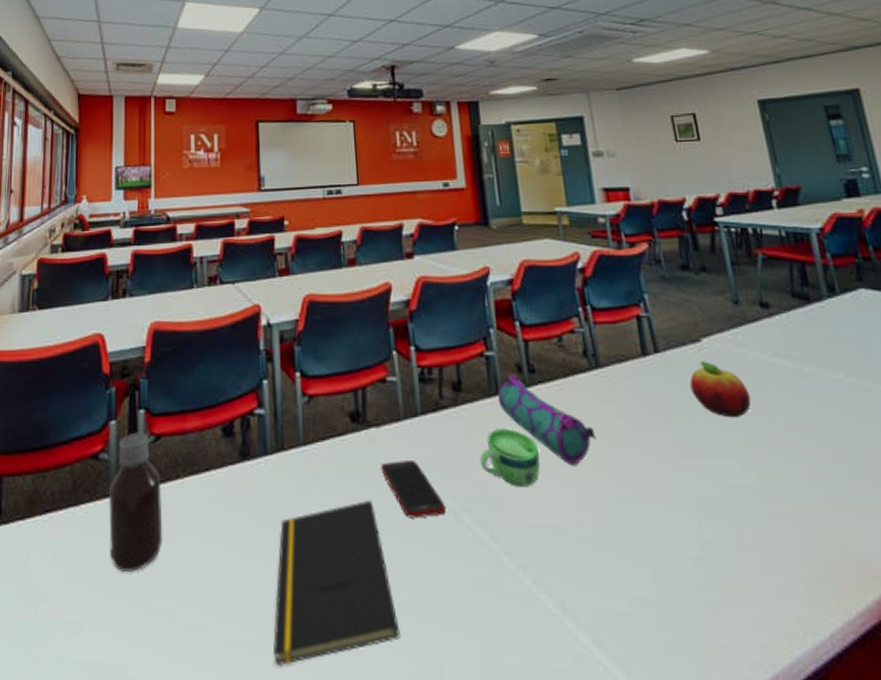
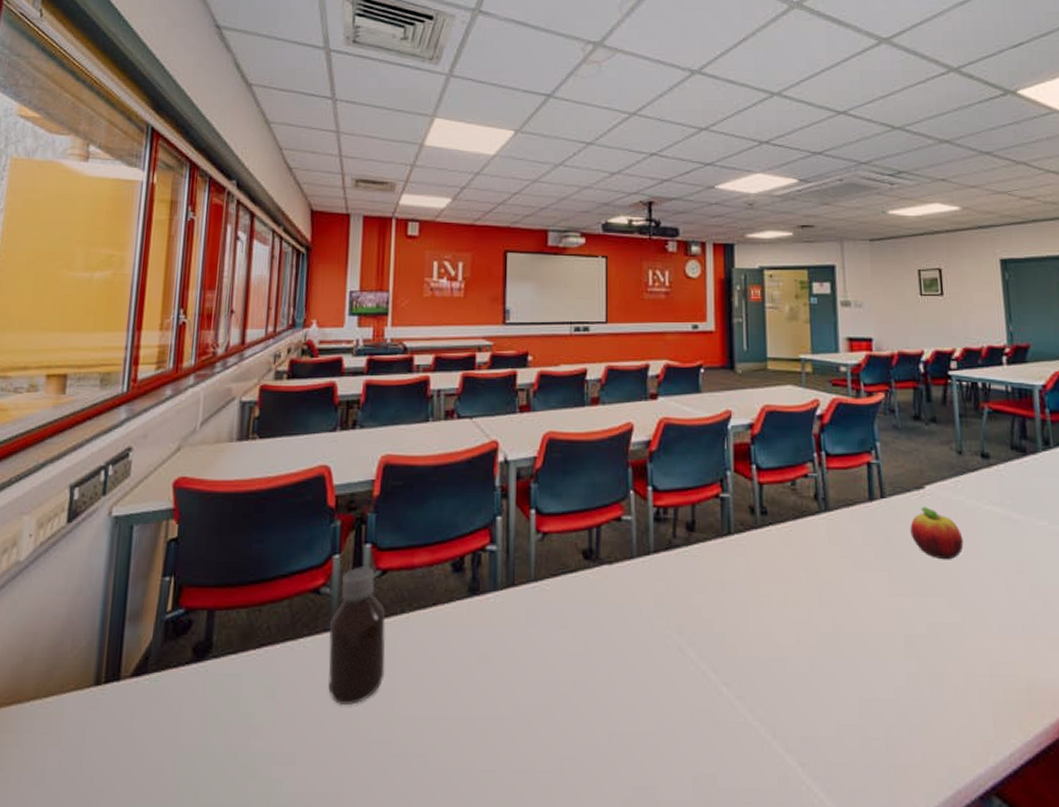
notepad: present [273,499,400,667] -> none [493,634,618,793]
cell phone: present [381,459,446,519] -> none [610,596,671,652]
cup: present [479,429,540,487] -> none [707,568,764,622]
pencil case: present [497,375,596,466] -> none [729,516,819,603]

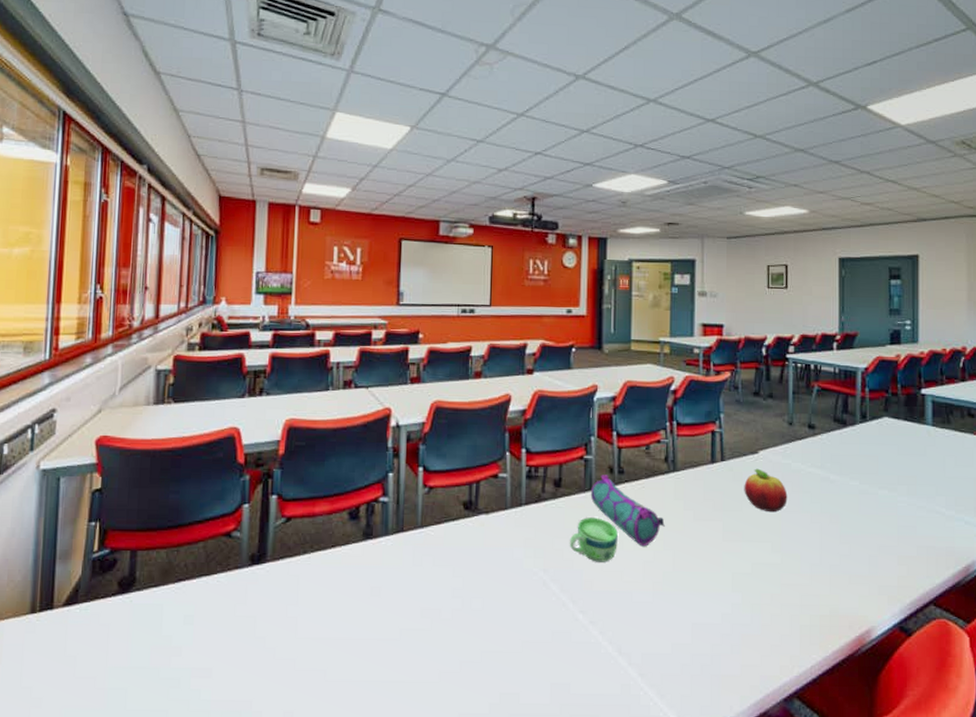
bottle: present [328,566,386,705] -> none [240,514,290,629]
cup: none [707,568,764,622] -> present [569,517,618,562]
pencil case: none [729,516,819,603] -> present [590,475,665,547]

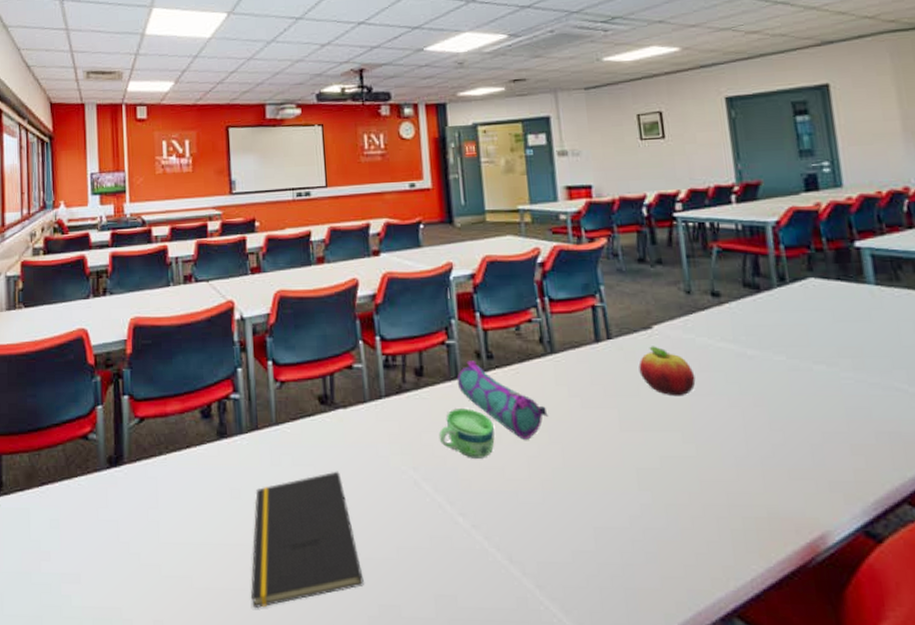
notepad: none [382,571,489,699] -> present [251,471,364,609]

